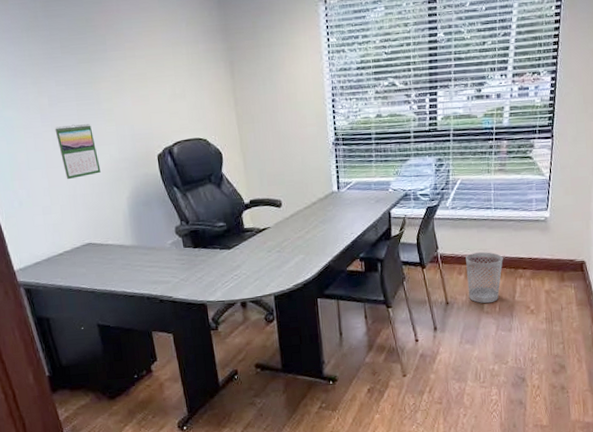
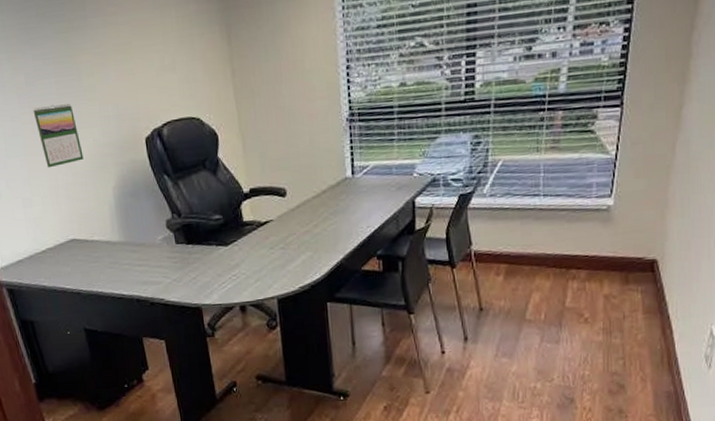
wastebasket: present [465,252,503,304] -> none [505,248,552,310]

